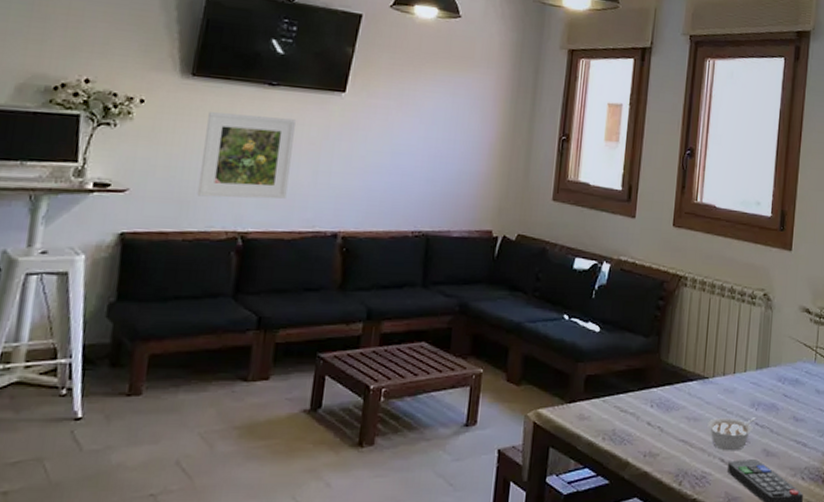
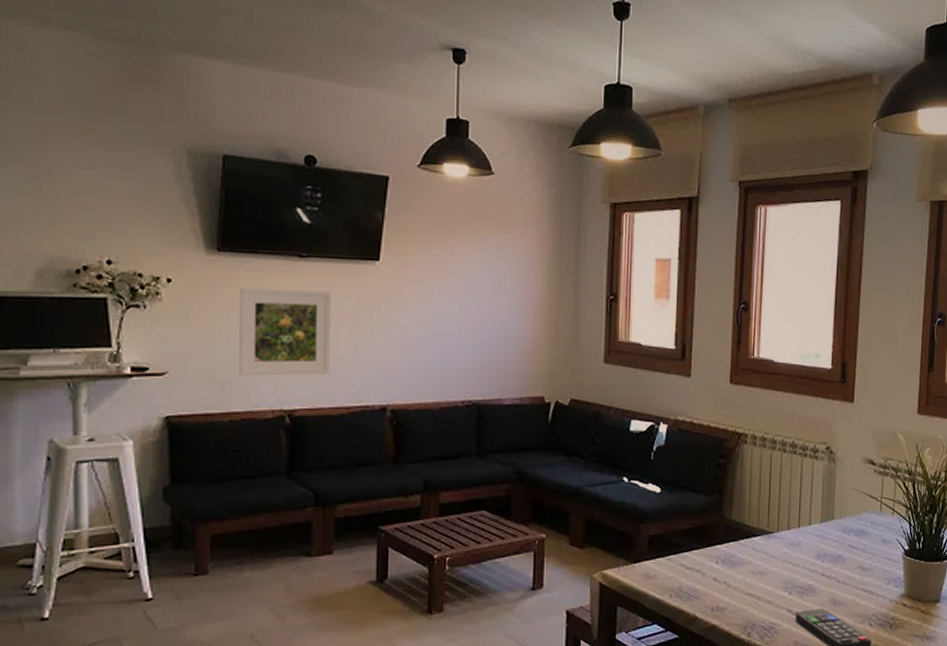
legume: present [707,417,756,451] -> none [774,569,822,602]

